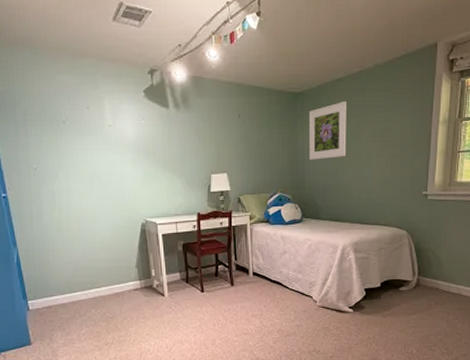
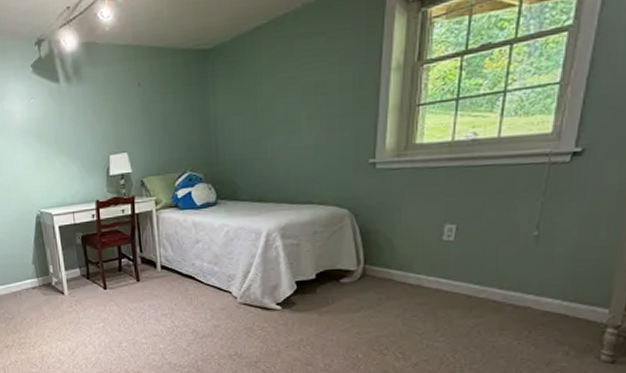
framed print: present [308,102,347,160] -> none [222,54,270,130]

